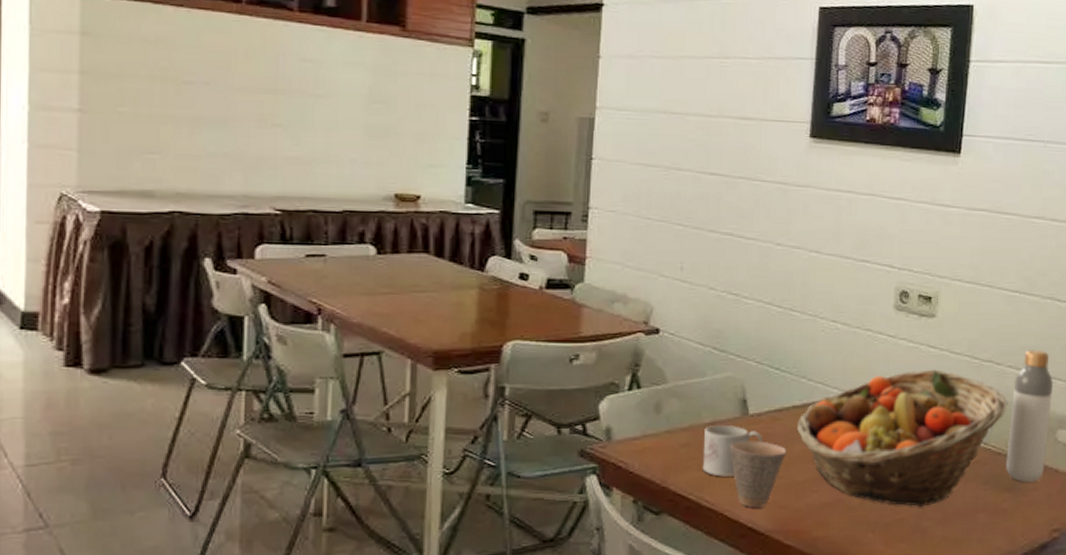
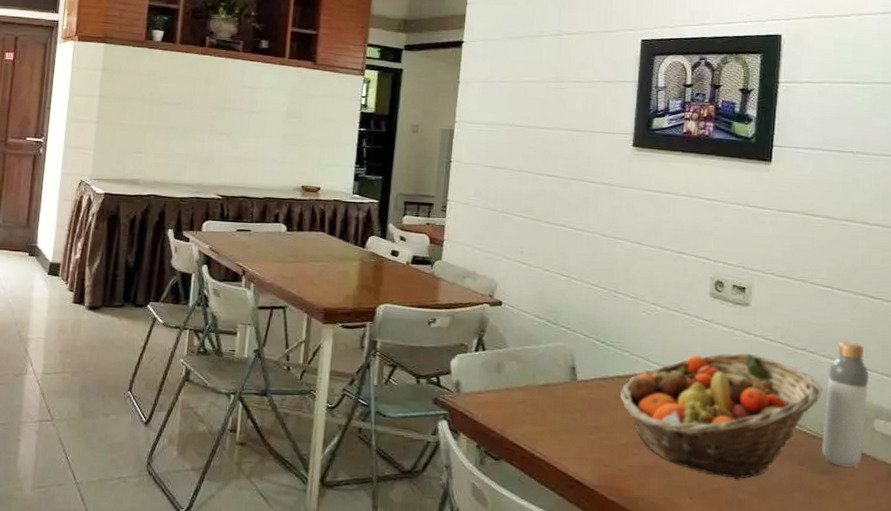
mug: present [702,425,763,477] -> none [536,387,590,433]
cup: present [729,441,787,508] -> none [560,403,611,464]

